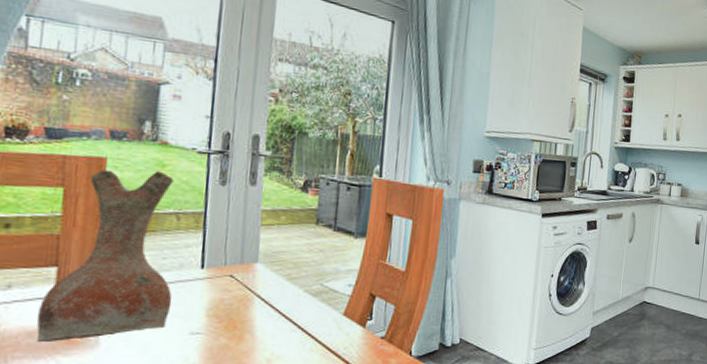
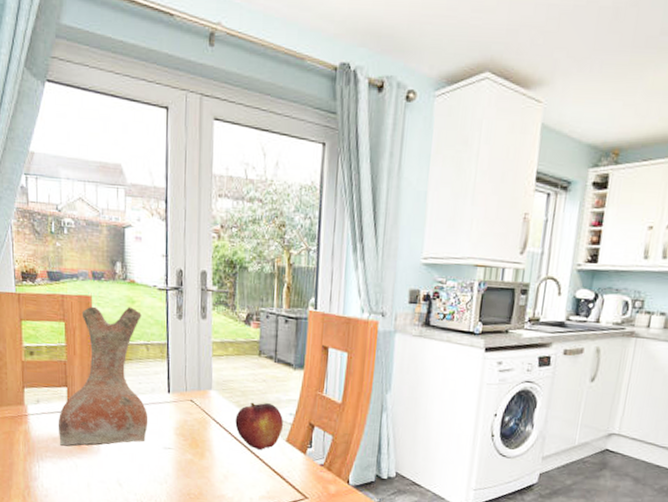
fruit: none [284,274,341,327] -> present [235,402,283,451]

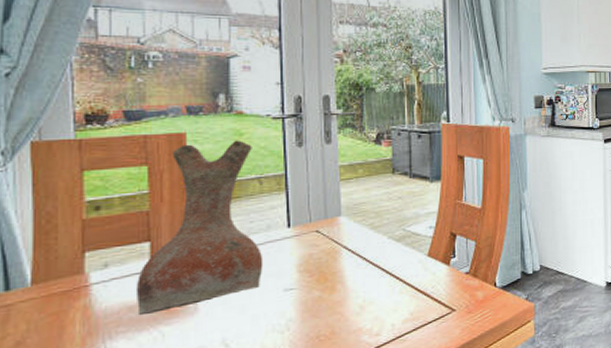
fruit: present [235,402,283,451] -> none [370,220,423,271]

